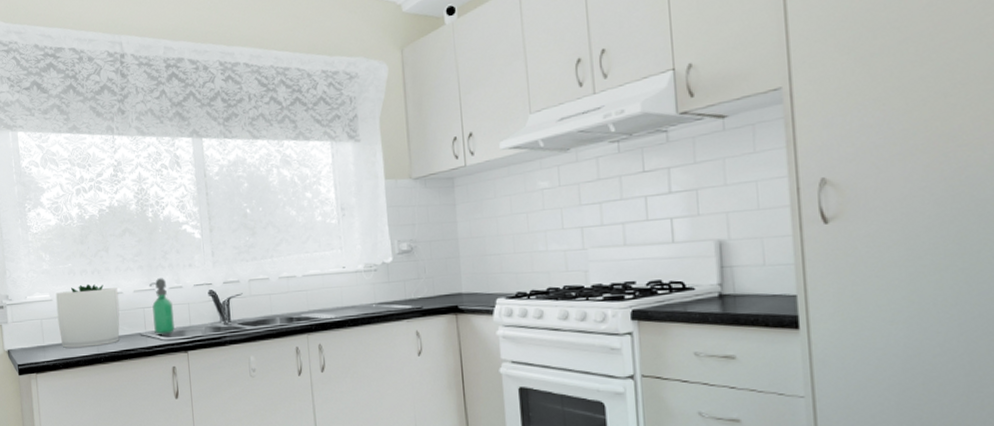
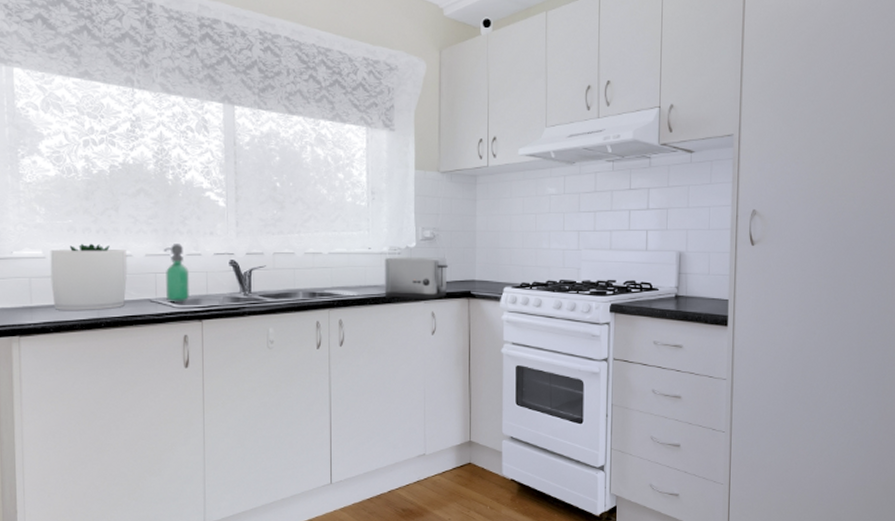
toaster: none [360,271,431,319] -> present [384,257,449,300]

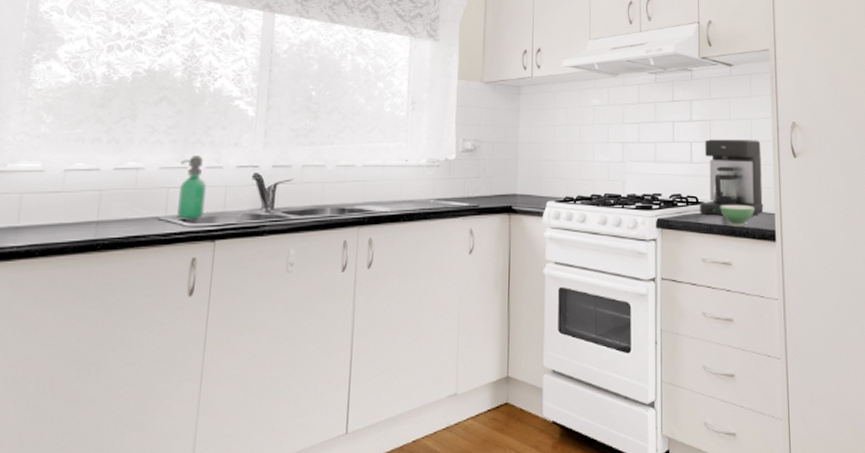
planter: present [50,243,127,311] -> none [44,155,138,232]
toaster: present [384,257,449,300] -> none [420,170,490,216]
coffee maker: none [653,227,718,302] -> present [700,139,763,216]
bowl: none [673,291,708,312] -> present [720,204,754,227]

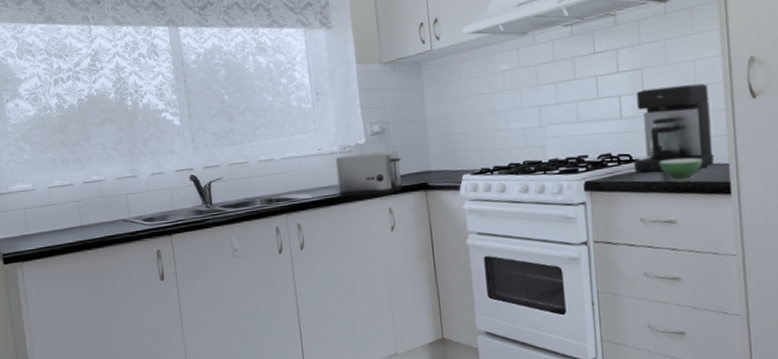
soap dispenser: present [177,155,206,221] -> none [131,164,158,221]
toaster: none [420,170,490,216] -> present [335,150,402,198]

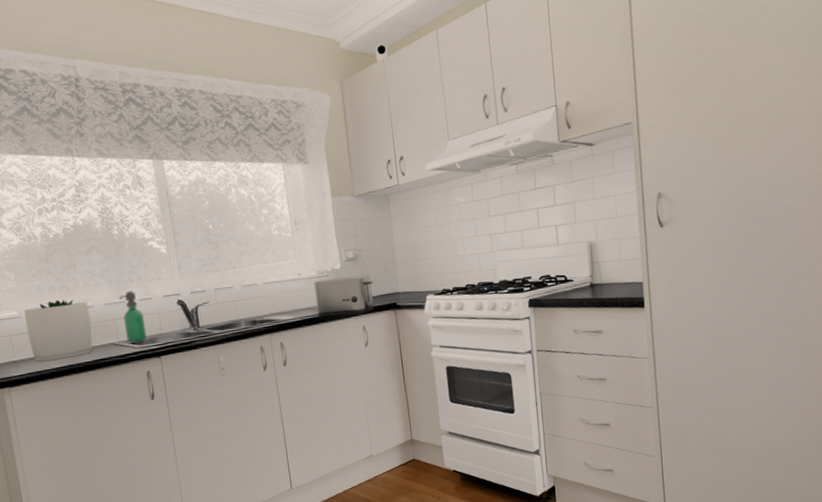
planter: none [37,172,104,237] -> present [23,299,93,362]
soap dispenser: none [131,164,158,221] -> present [119,291,147,344]
coffee maker: present [634,83,714,173] -> none [569,215,631,291]
bowl: present [659,158,703,183] -> none [588,277,622,299]

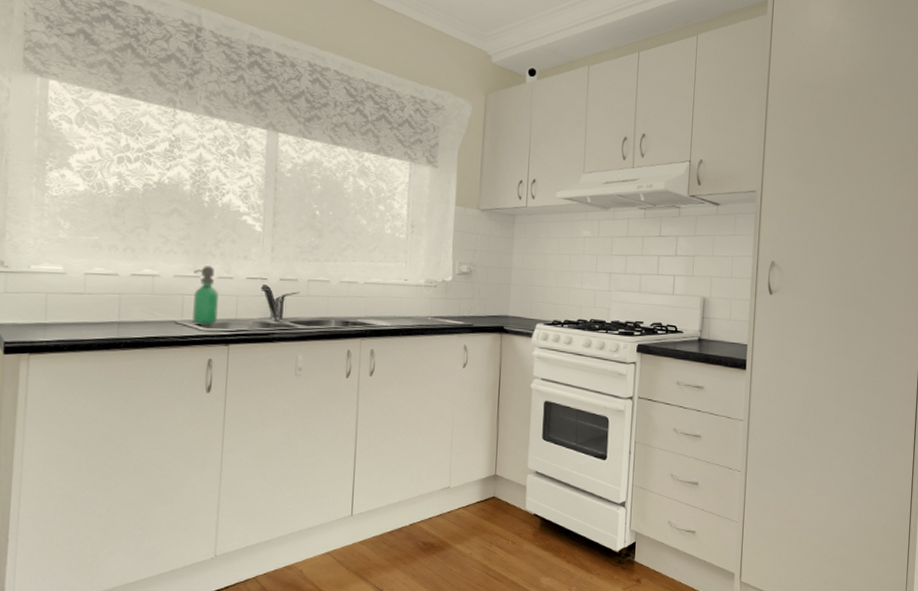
planter: present [23,299,93,362] -> none [69,261,154,331]
toaster: present [314,274,374,318] -> none [418,289,484,333]

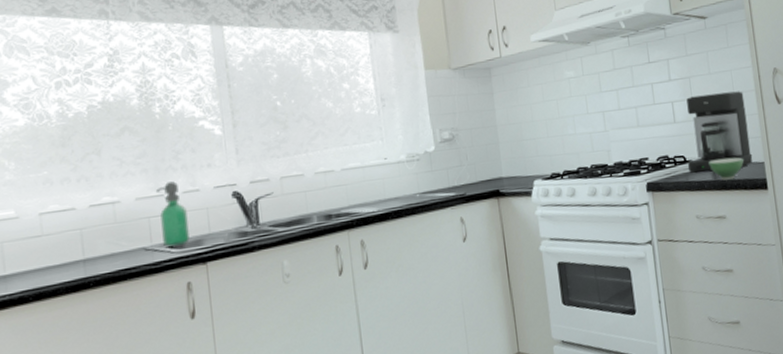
coffee maker: none [678,273,740,345] -> present [686,91,752,173]
bowl: none [697,334,729,355] -> present [708,157,744,181]

